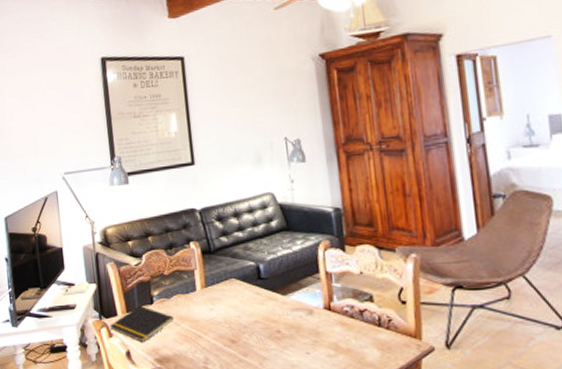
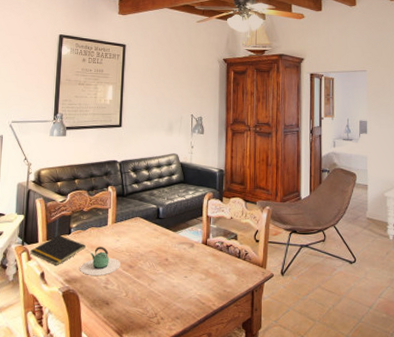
teapot: none [171,318,221,353] -> present [80,247,122,275]

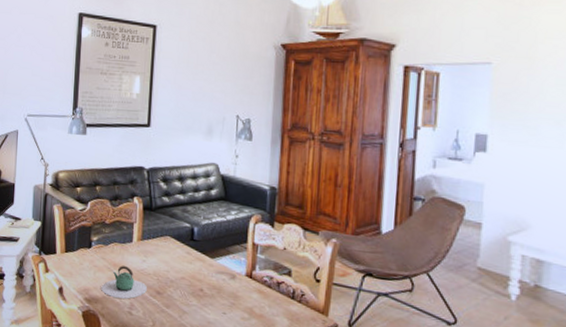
notepad: present [30,235,86,266] -> none [48,248,108,282]

